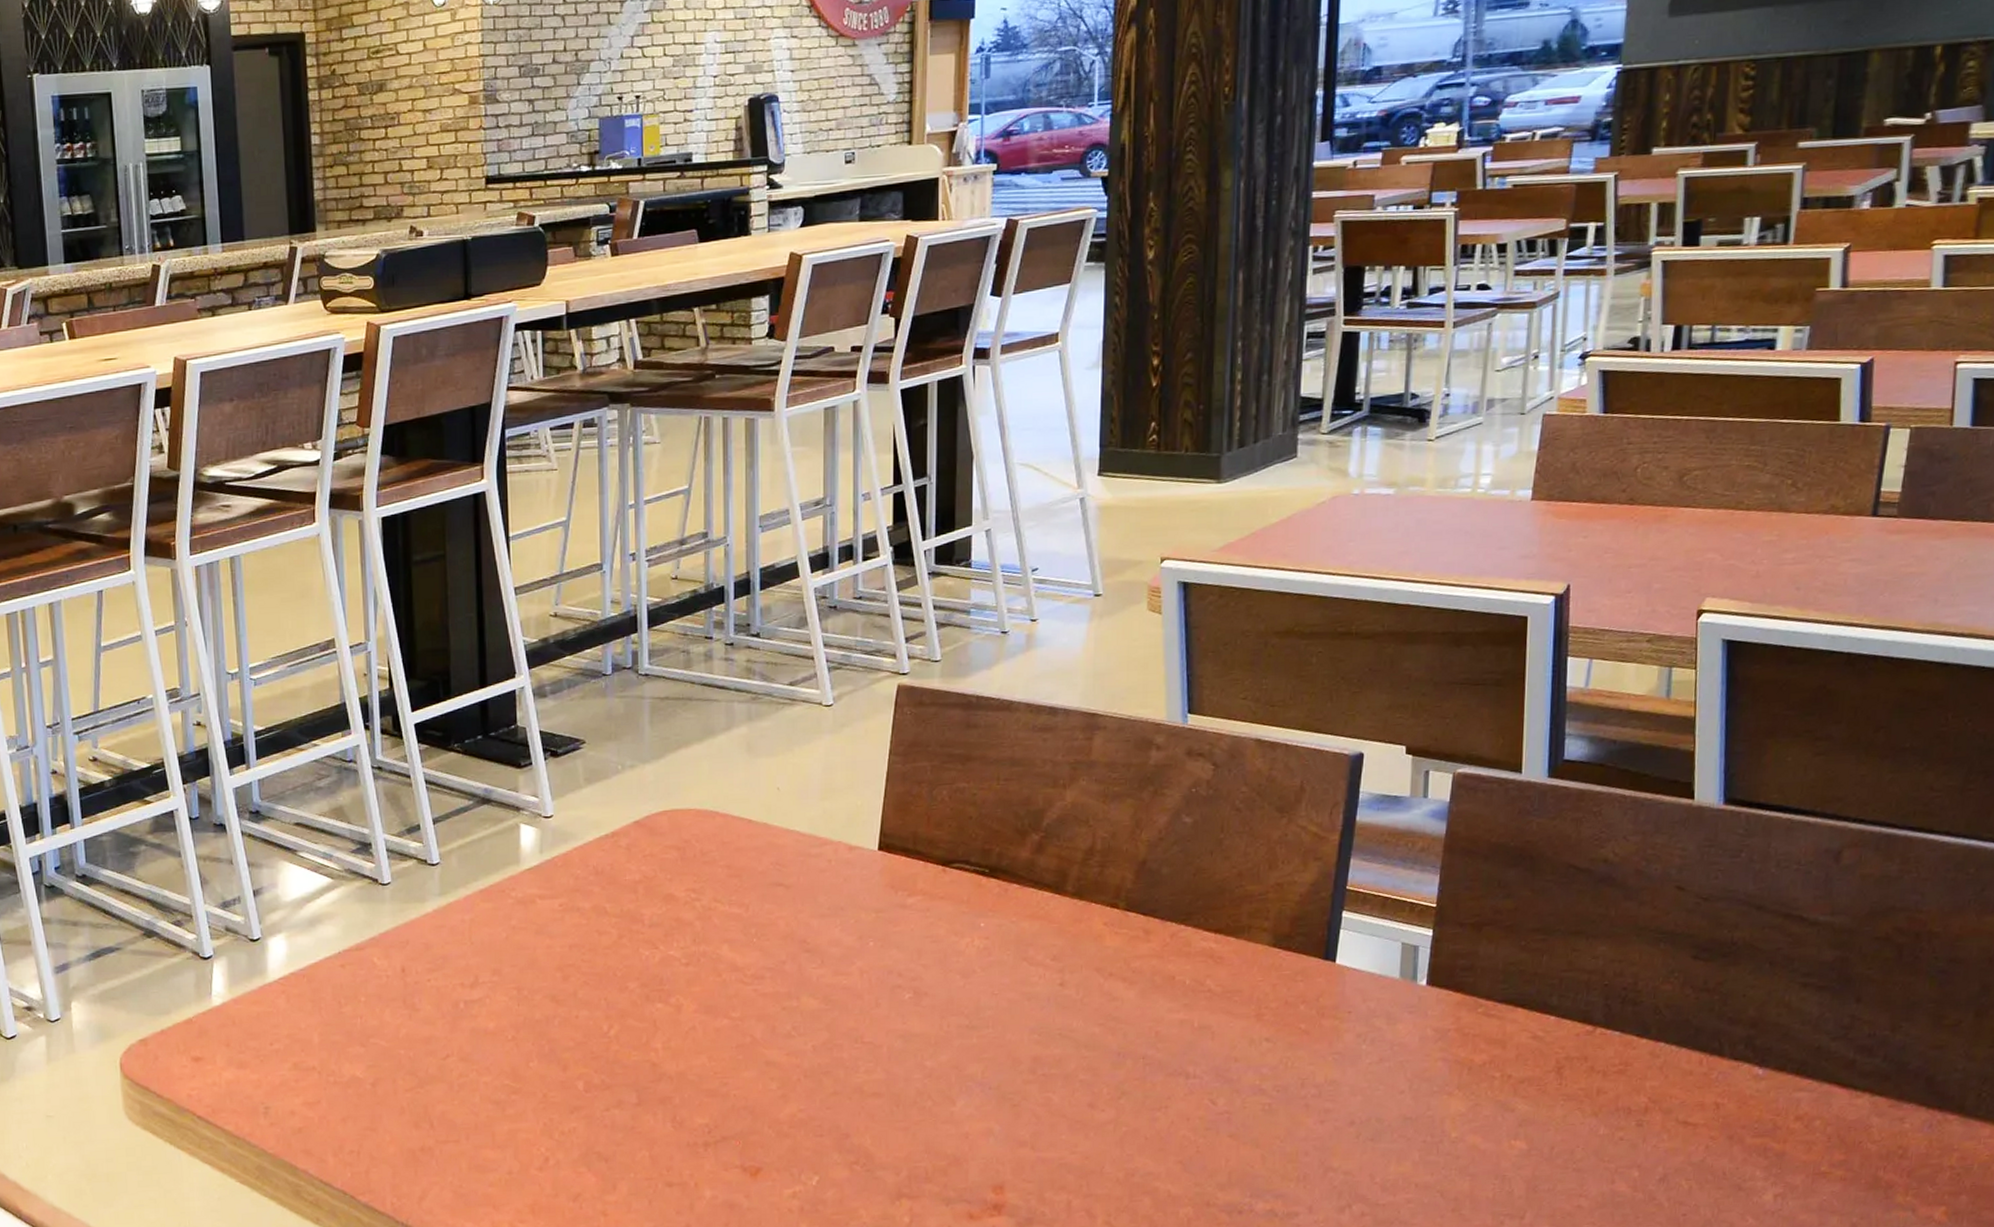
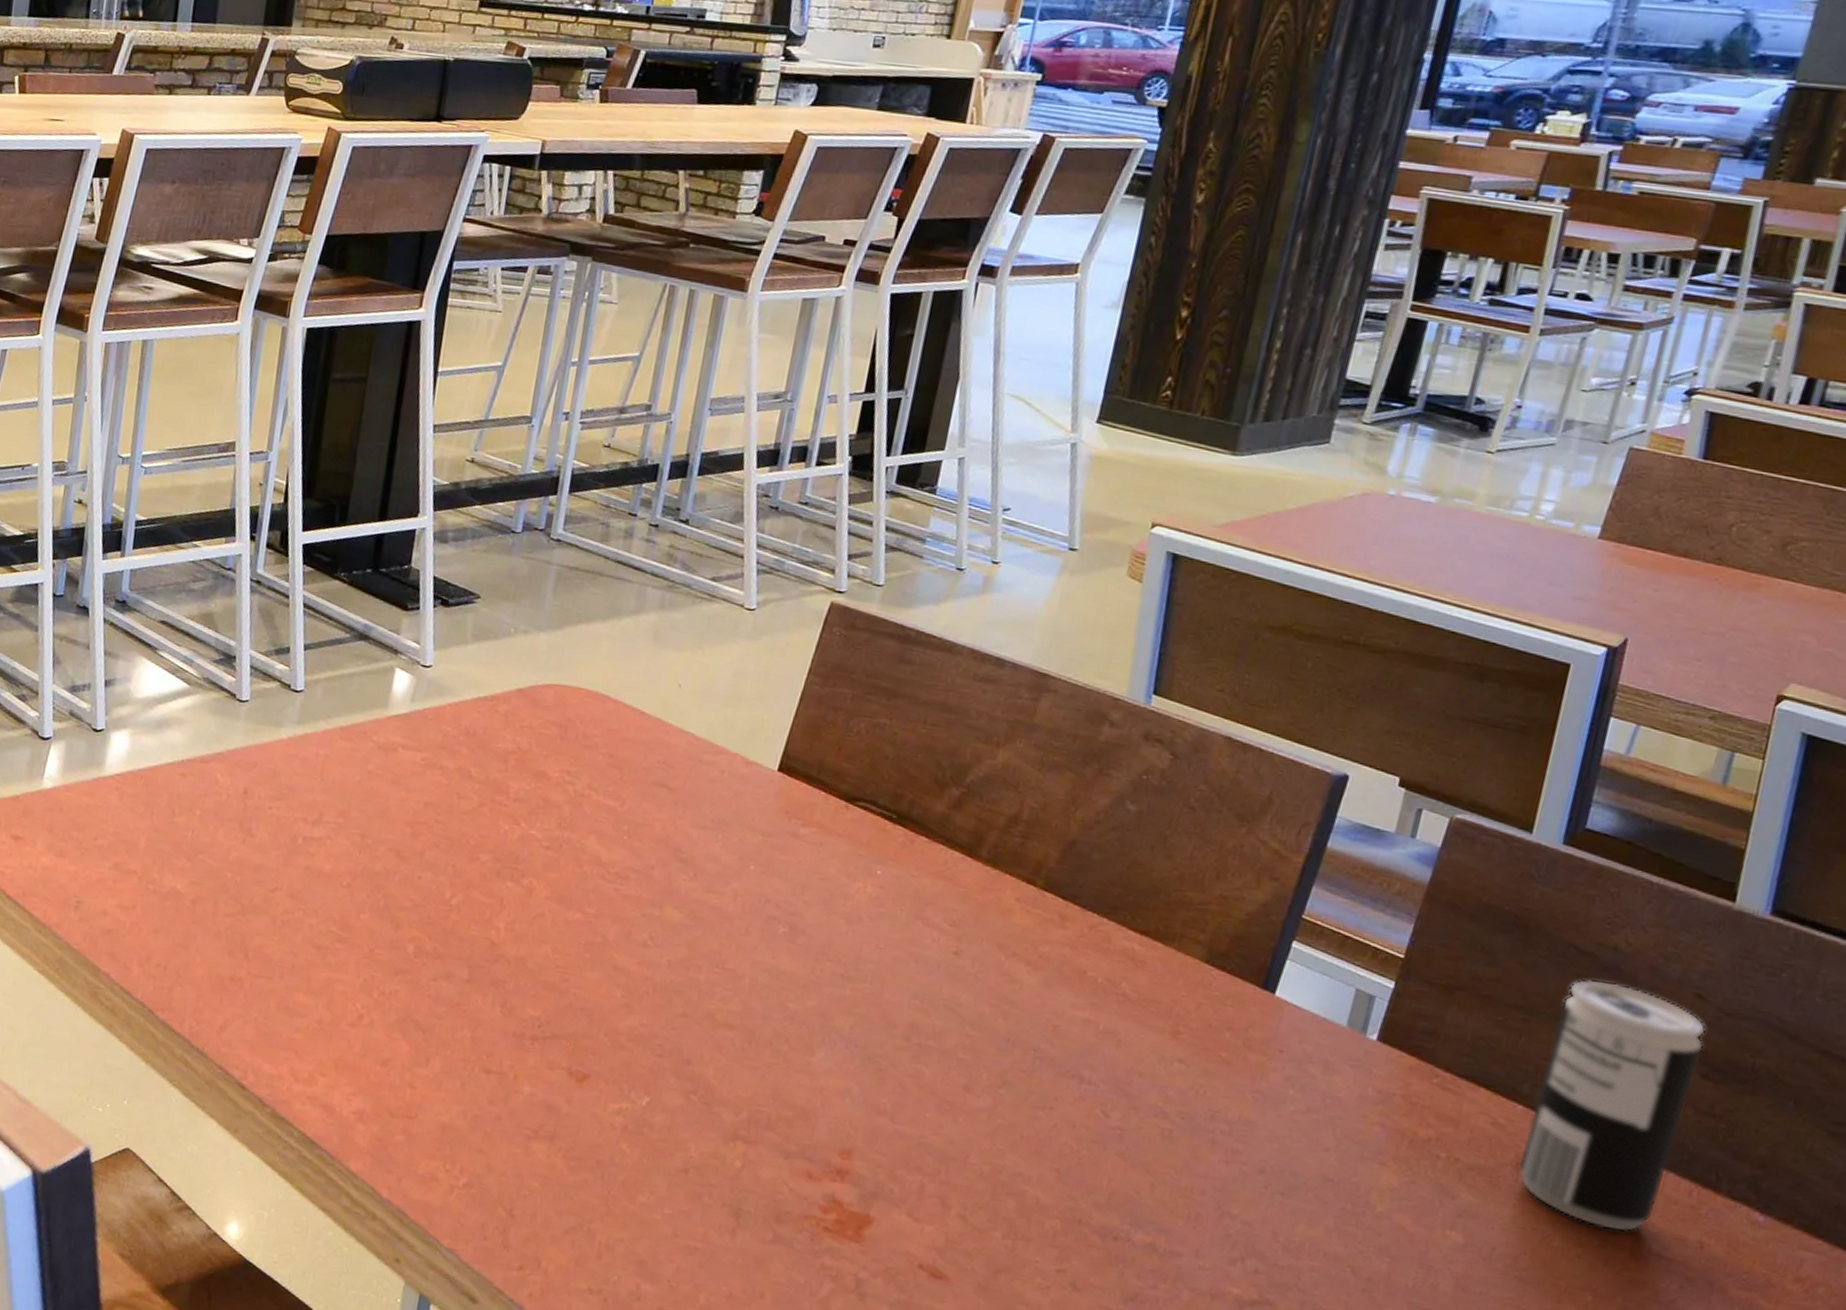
beverage can: none [1559,891,1690,1110] -> present [1517,979,1706,1232]

